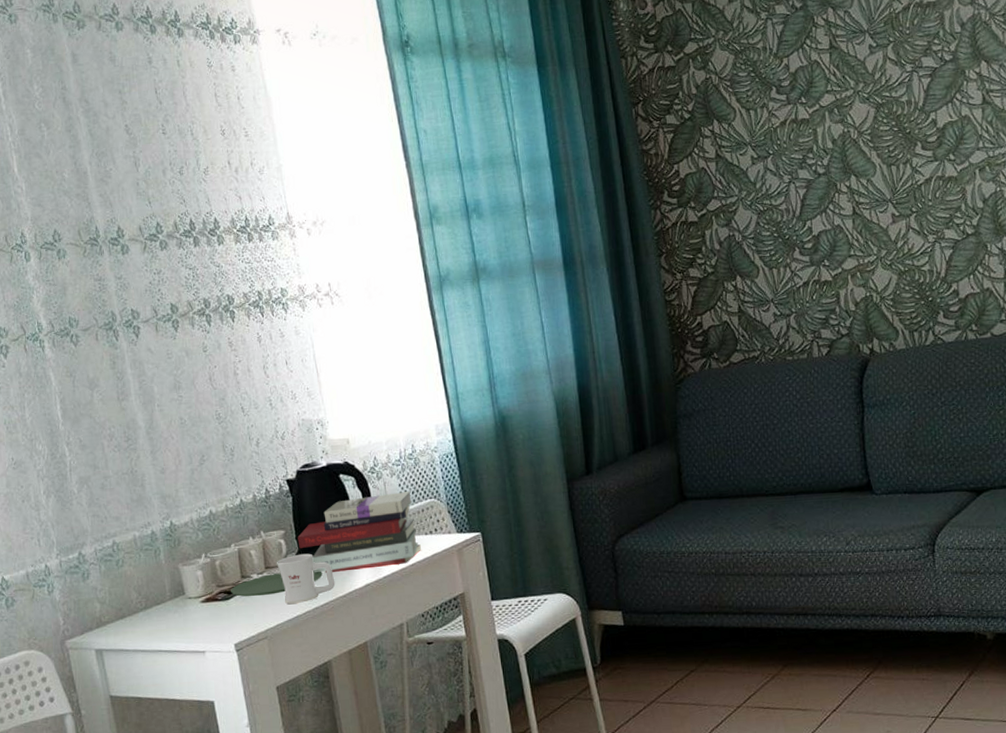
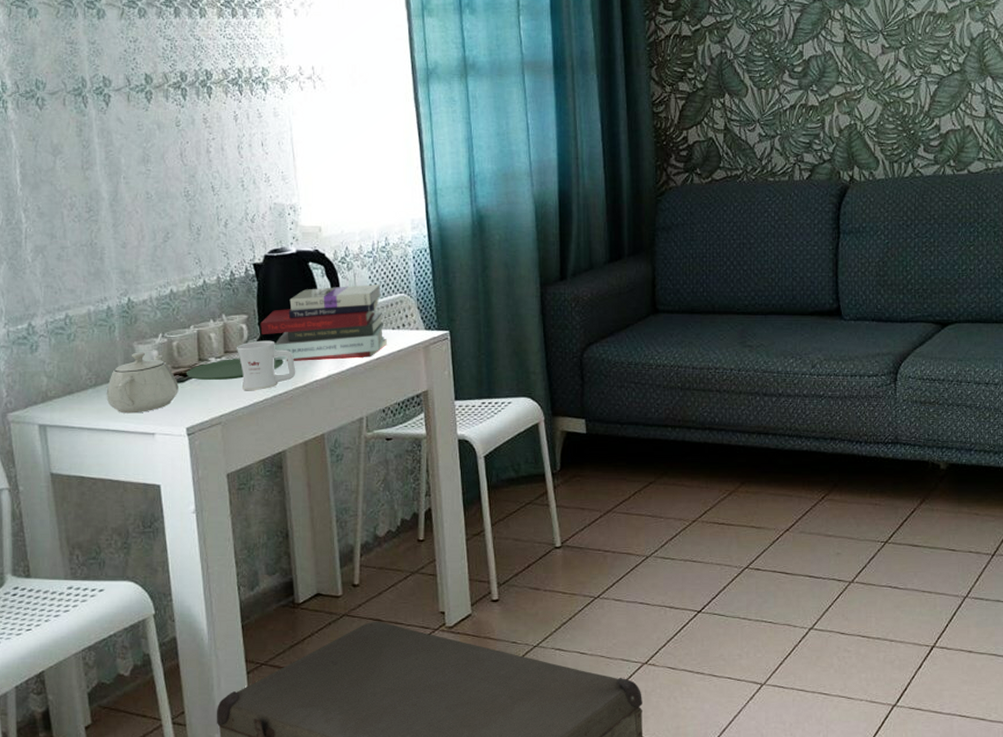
teapot: none [156,573,225,634] -> present [106,352,178,414]

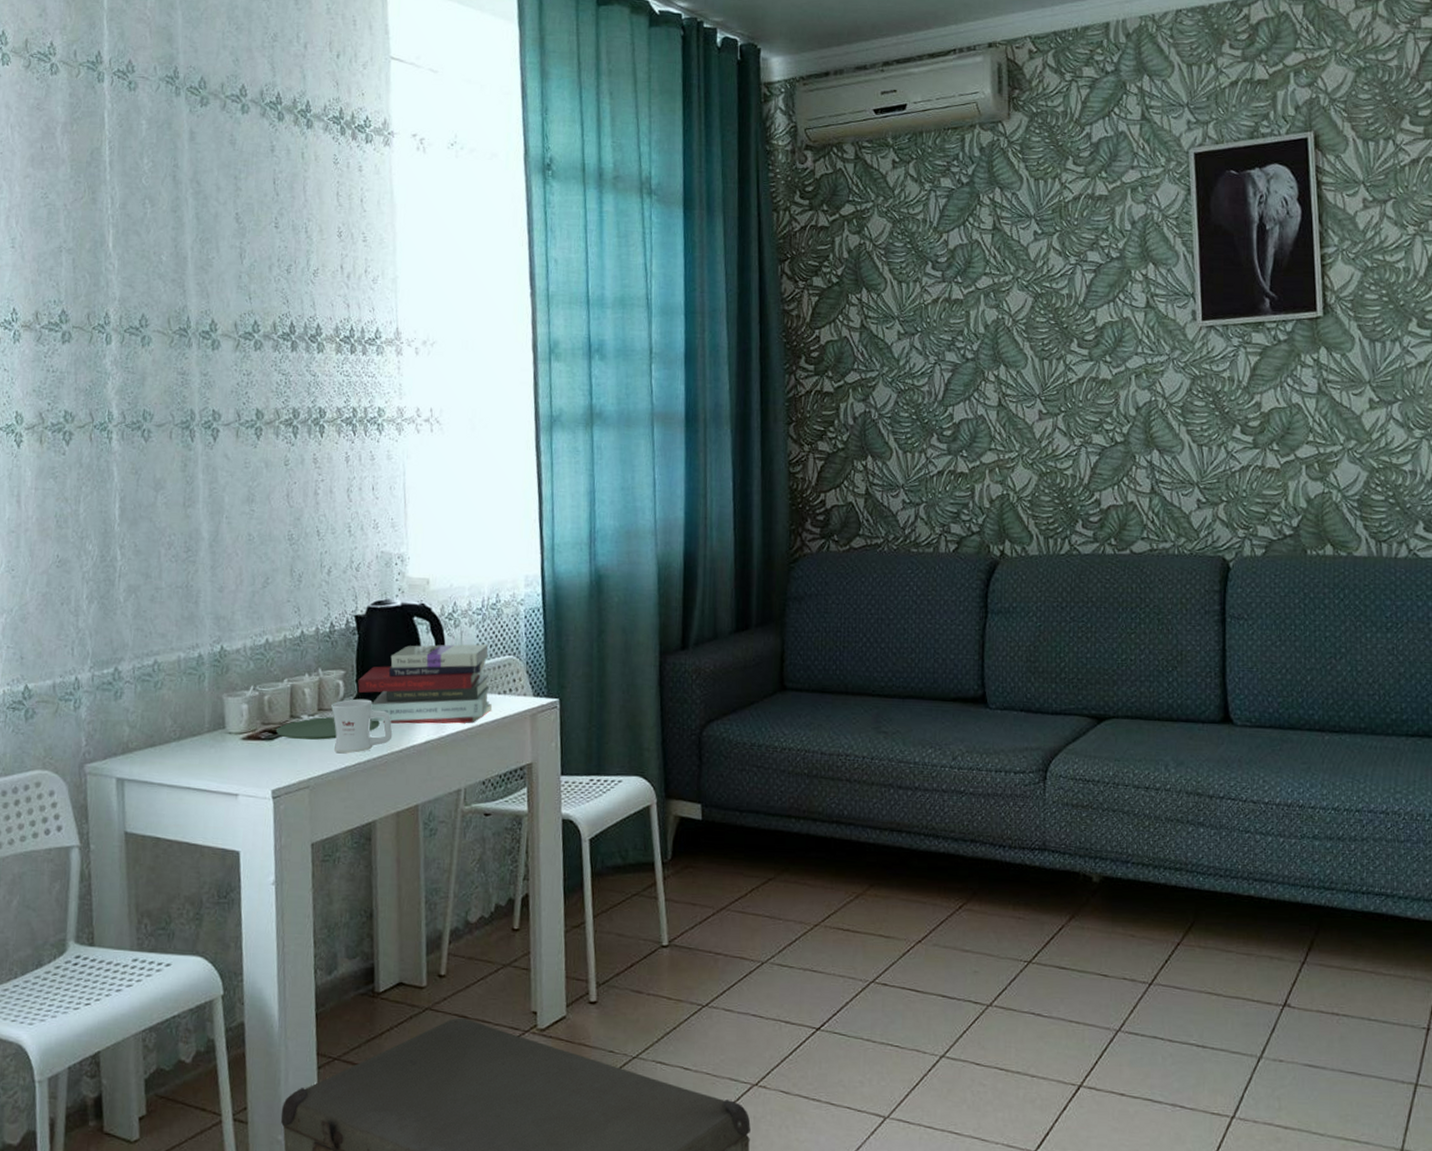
teapot: present [106,352,178,414] -> none [189,705,267,772]

